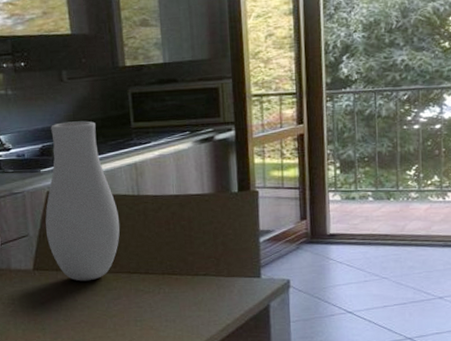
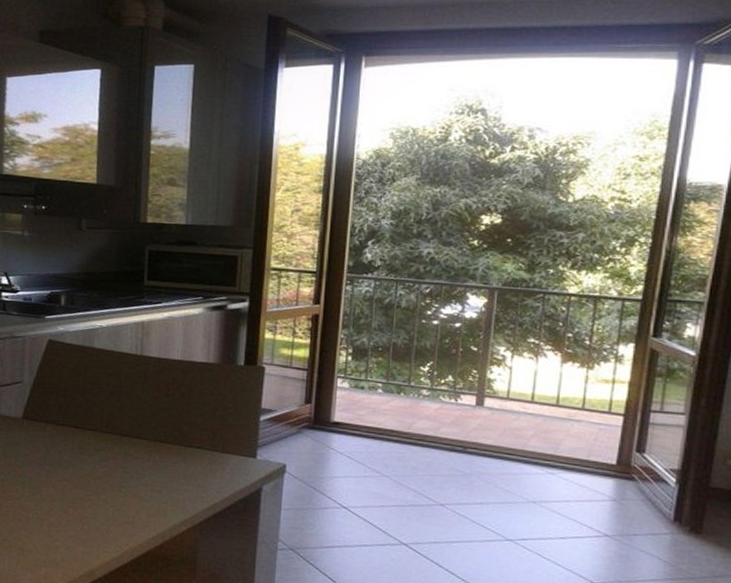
vase: present [45,121,120,282] -> none [41,271,119,438]

